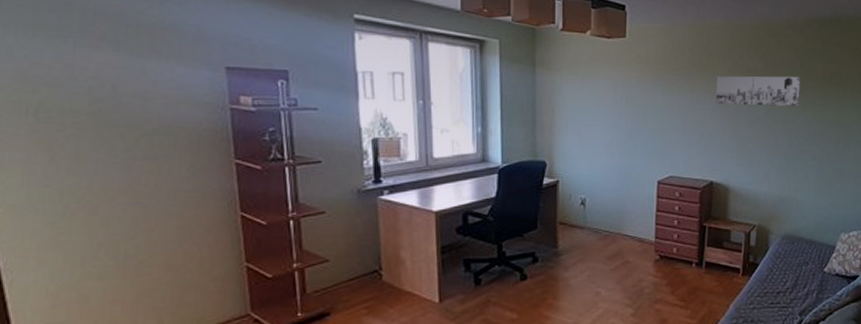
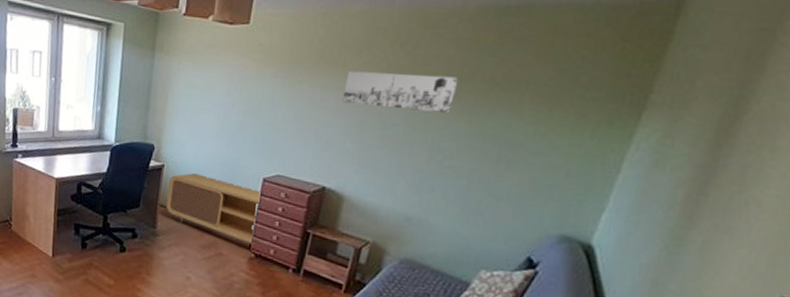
tv stand: none [565,185,657,247] -> present [165,173,260,245]

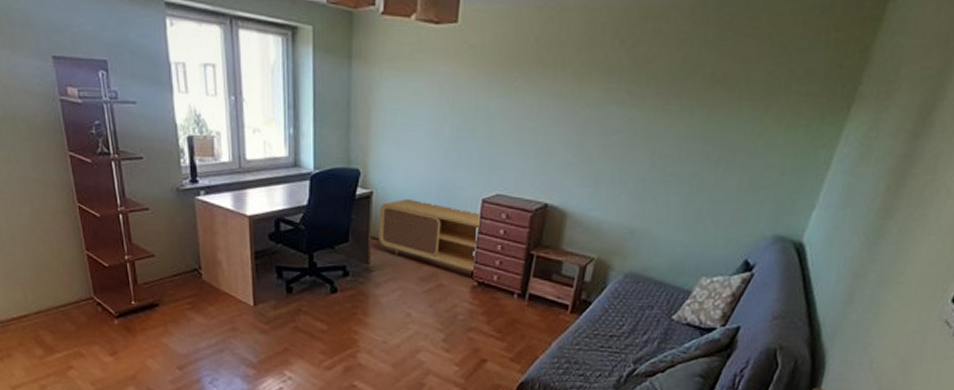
wall art: present [342,71,459,113] -> none [562,73,680,116]

